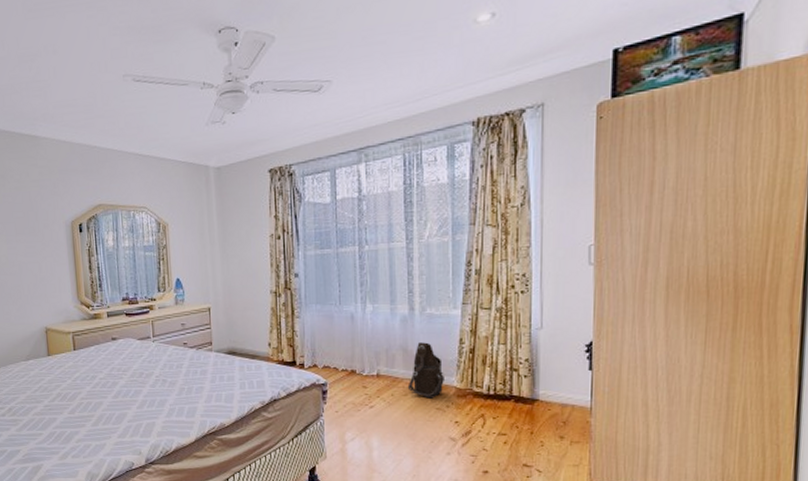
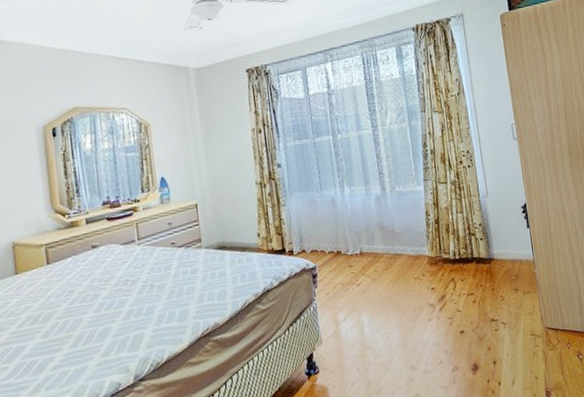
shoulder bag: present [407,342,446,399] -> none [387,217,418,270]

